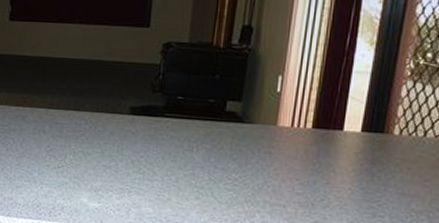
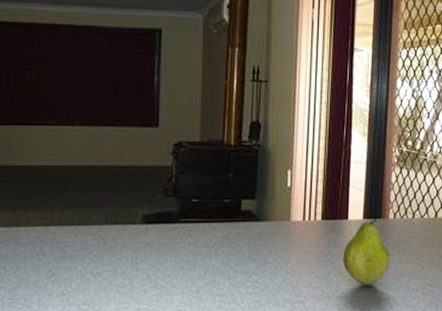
fruit: none [332,132,391,200] -> present [343,218,390,286]

